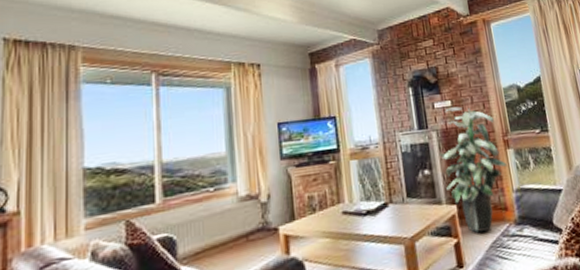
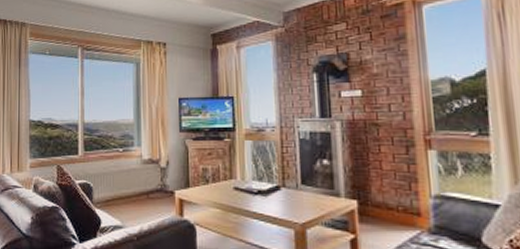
indoor plant: present [438,106,507,233] -> none [341,97,426,234]

